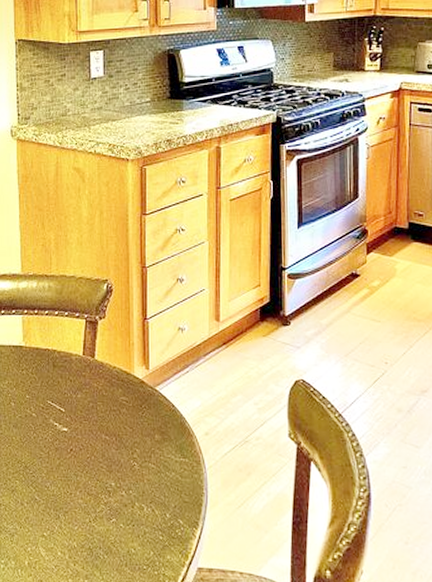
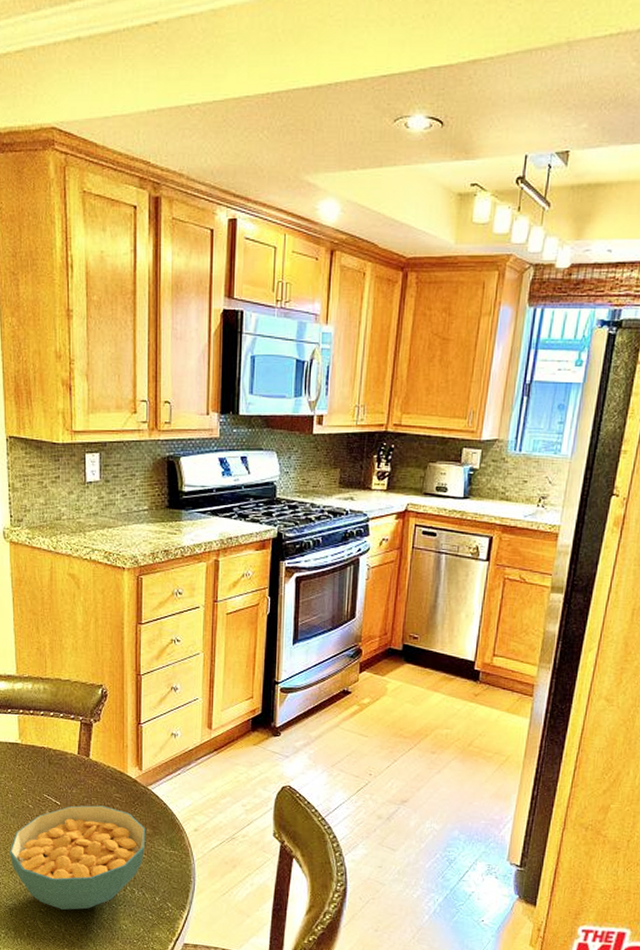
cereal bowl: none [11,411,154,533] -> present [10,805,146,910]

